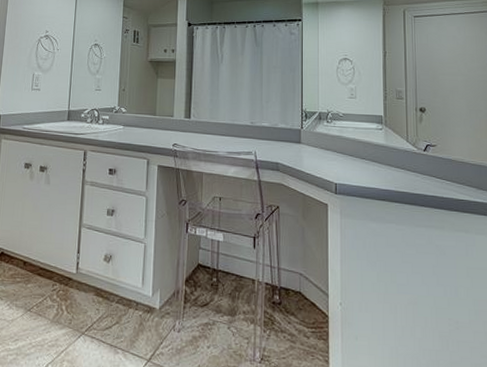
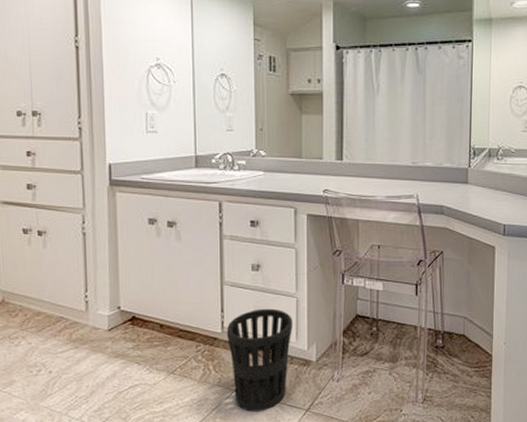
wastebasket: none [80,252,140,358] -> present [227,308,292,412]

